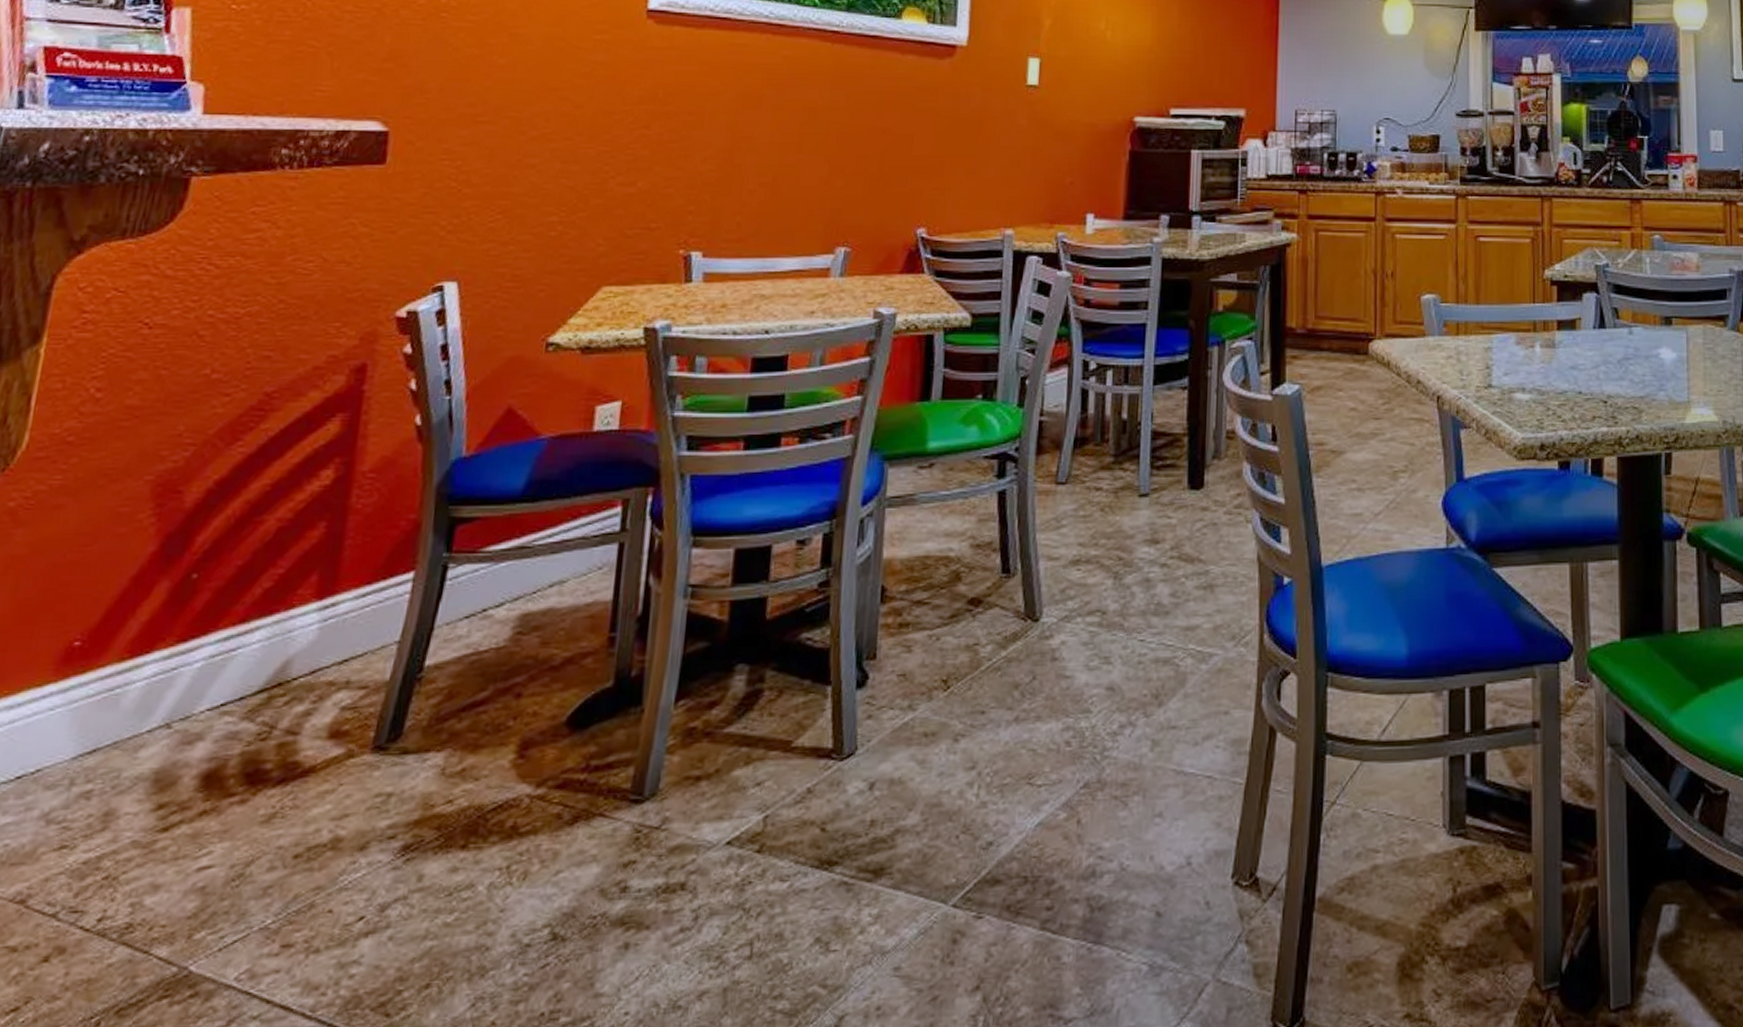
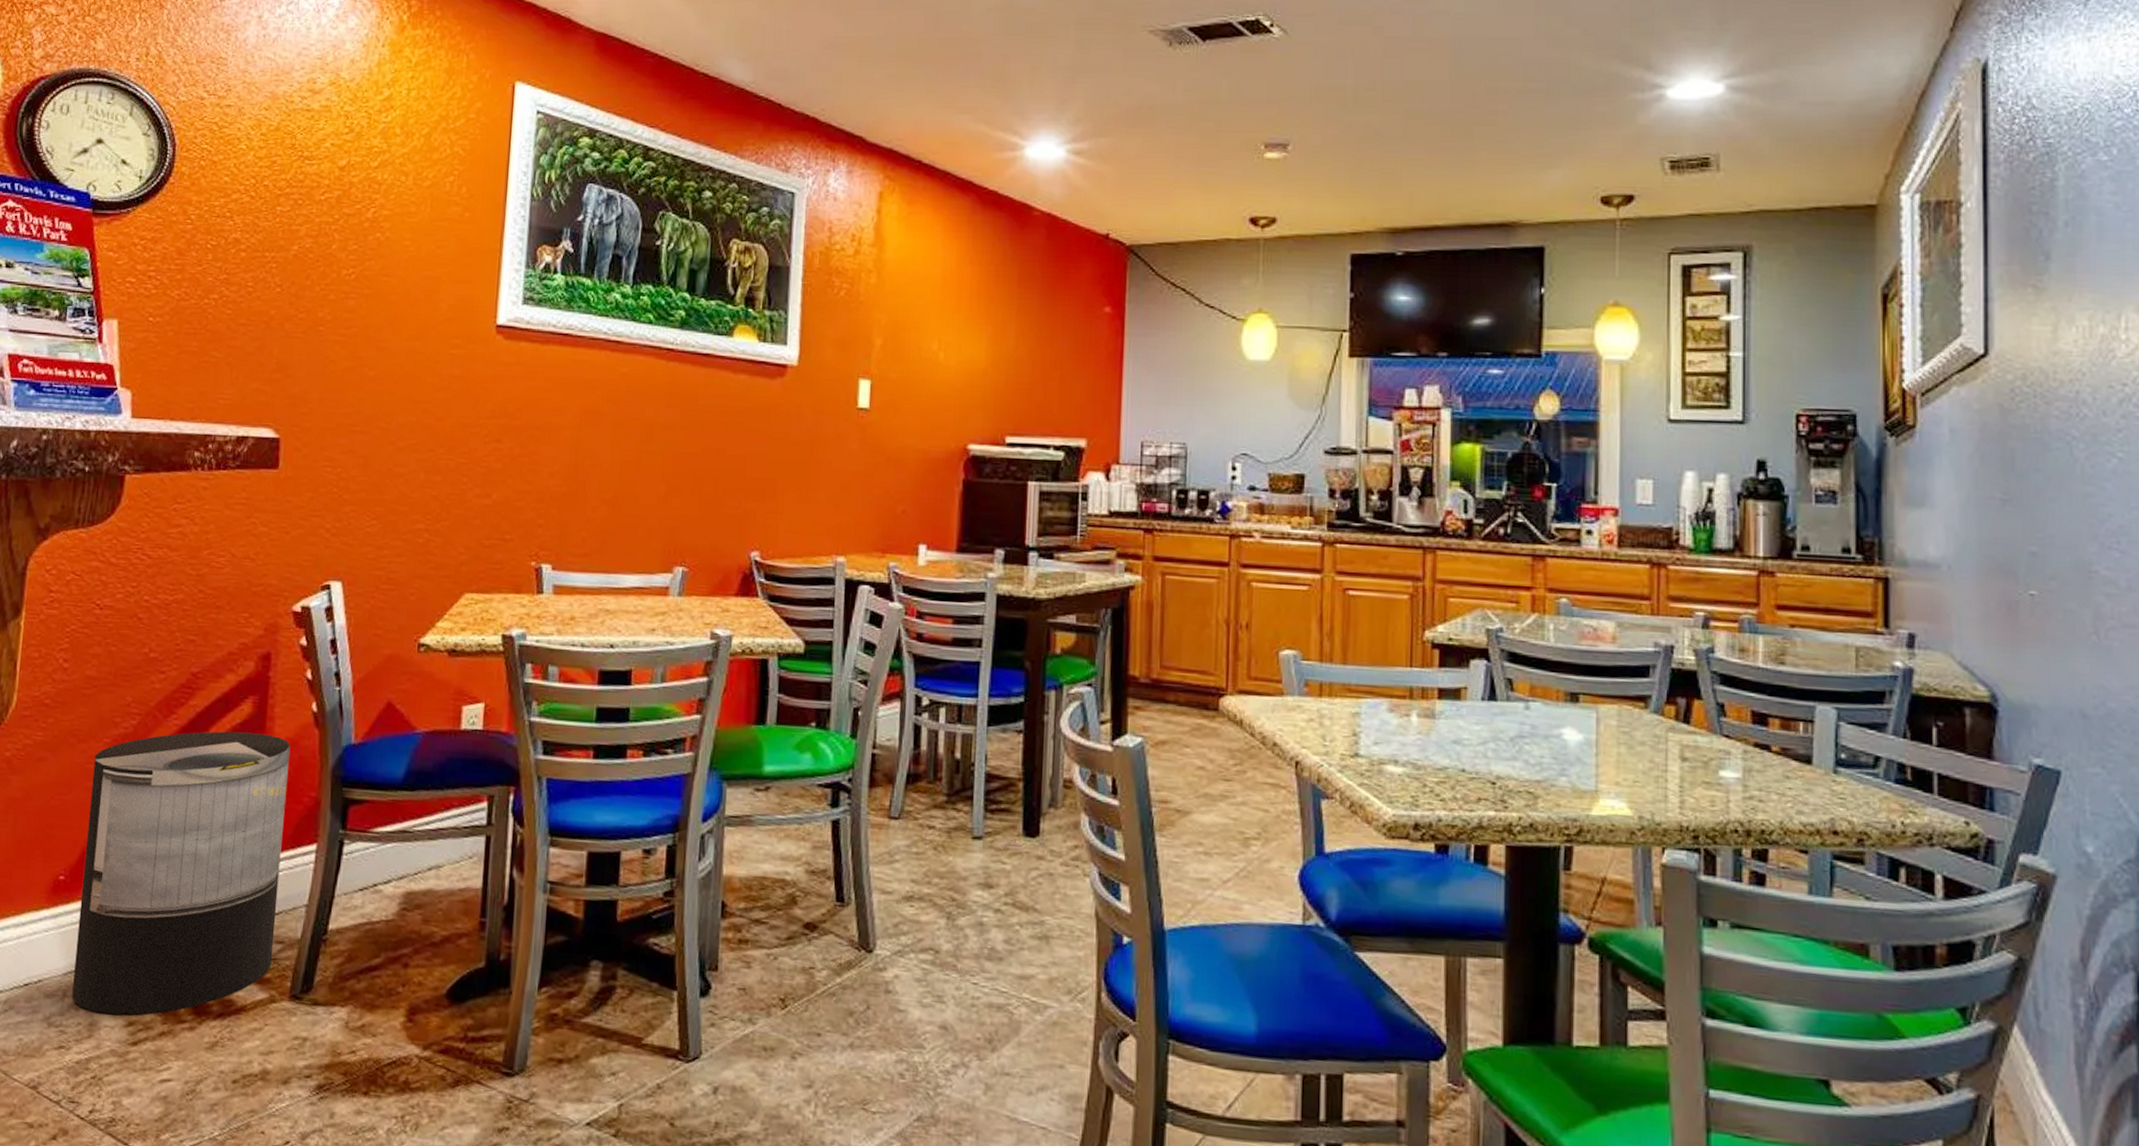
trash can: none [82,454,387,799] -> present [72,731,291,1015]

